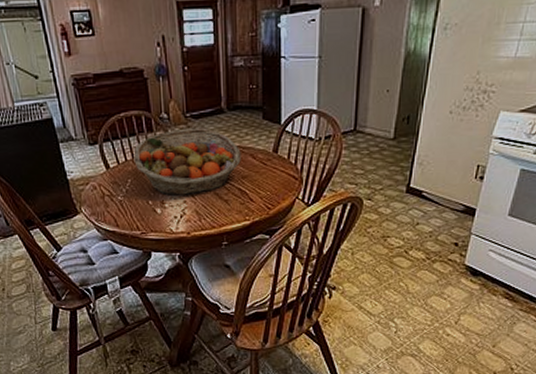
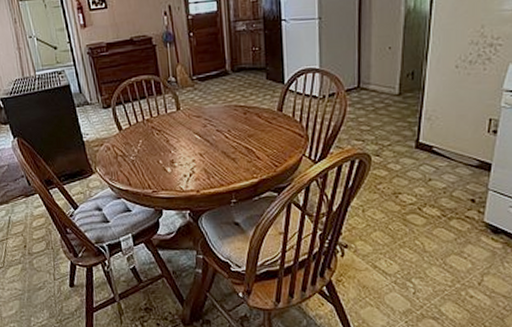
fruit basket: present [133,128,241,196] -> none [144,89,247,155]

